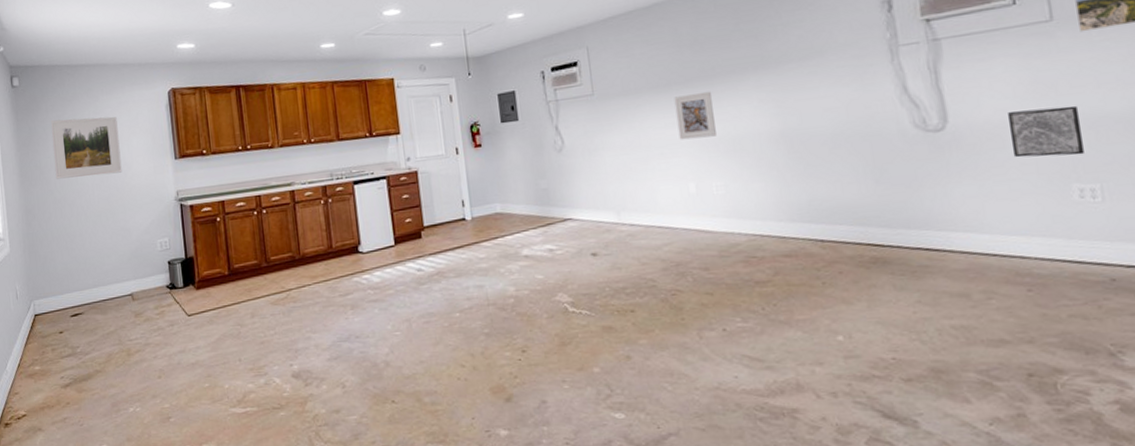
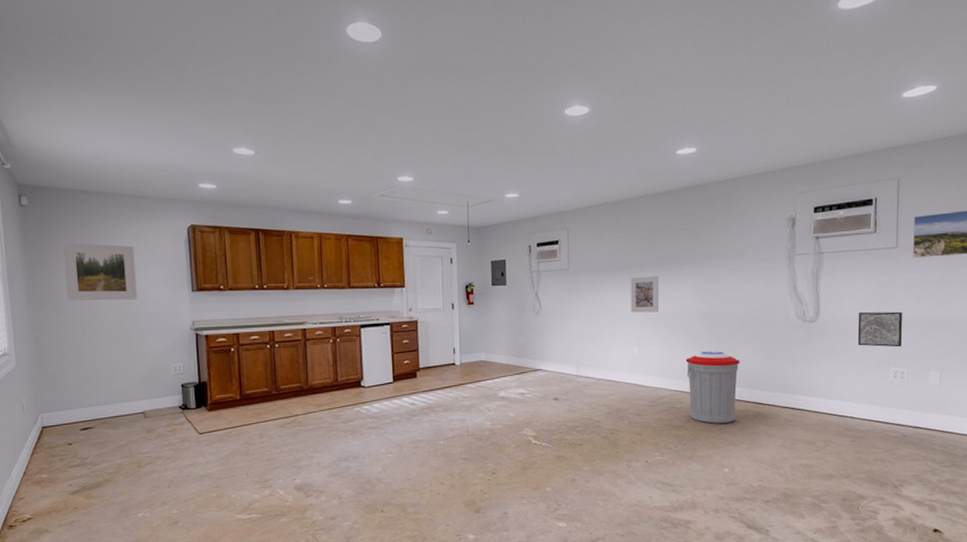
trash can: none [761,179,844,276] -> present [685,351,740,424]

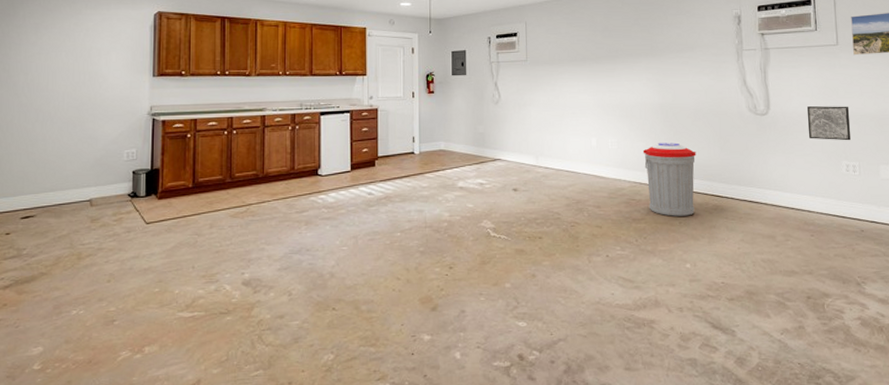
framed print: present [62,243,138,301] -> none [24,27,98,85]
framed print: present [630,275,658,313] -> none [587,68,615,104]

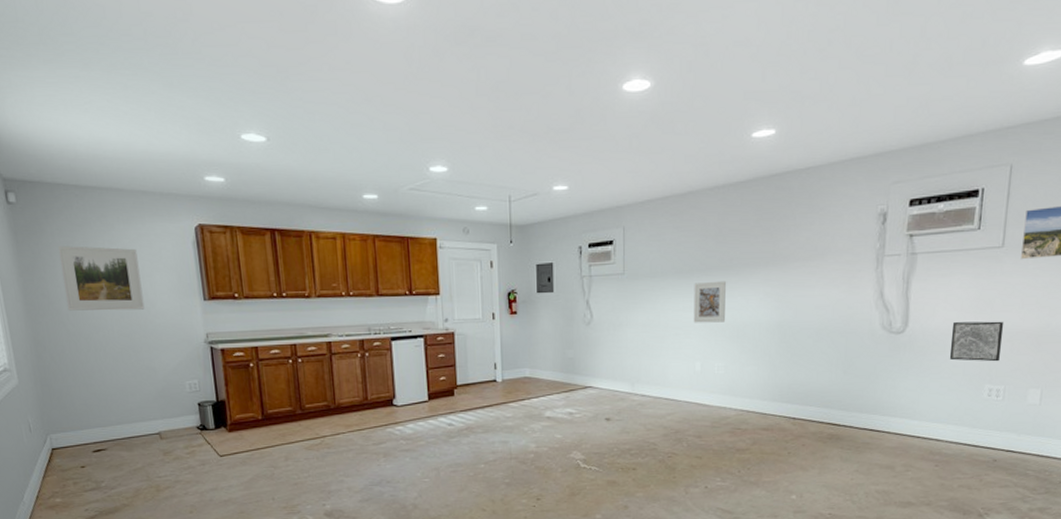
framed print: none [24,27,98,85] -> present [58,246,145,311]
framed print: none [587,68,615,104] -> present [693,280,726,323]
trash can: present [642,143,696,216] -> none [753,366,815,446]

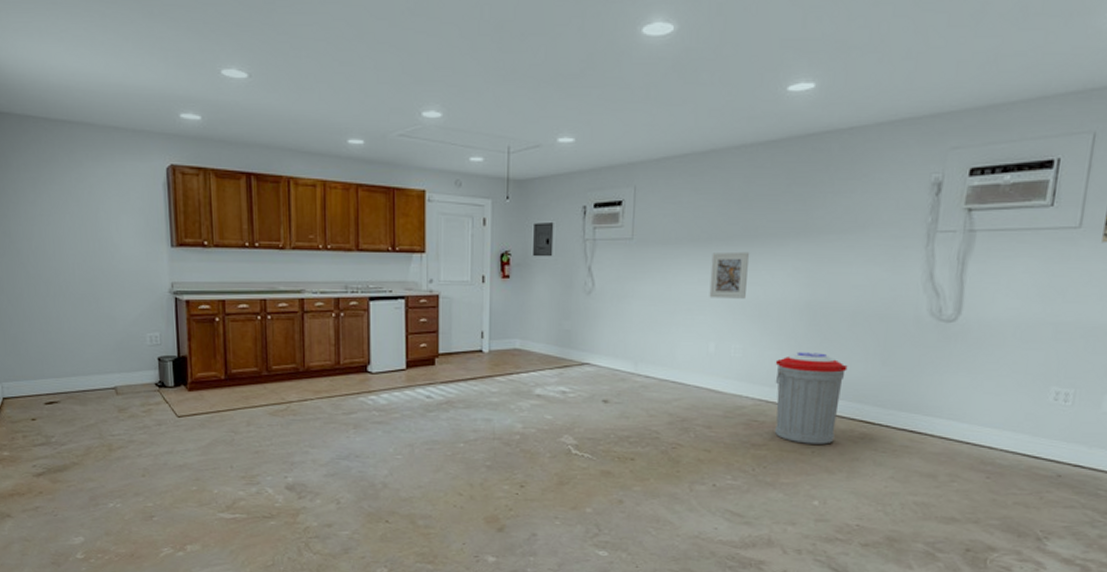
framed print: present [58,246,145,311] -> none [23,182,109,254]
trash can: none [753,366,815,446] -> present [775,352,848,445]
wall art: present [949,321,1004,362] -> none [1009,312,1078,361]

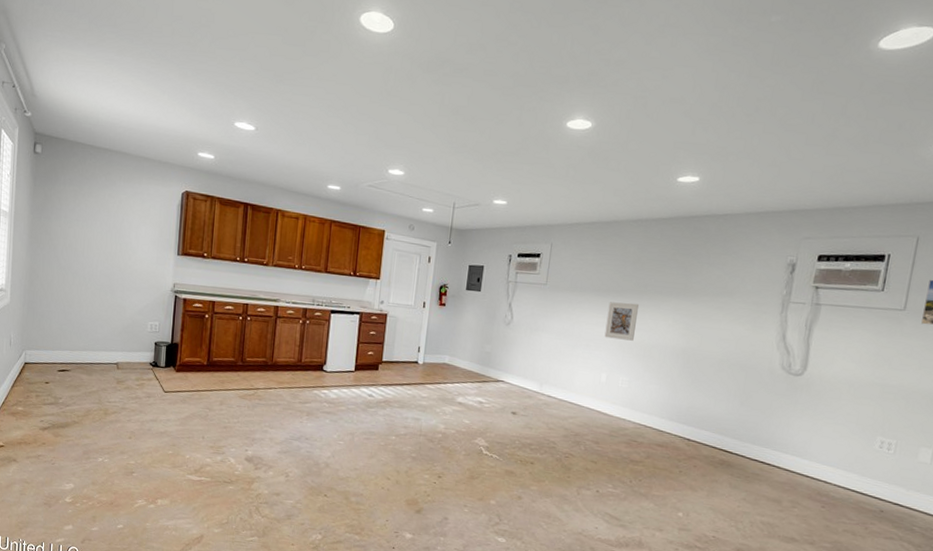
trash can: present [775,352,848,445] -> none [650,388,713,466]

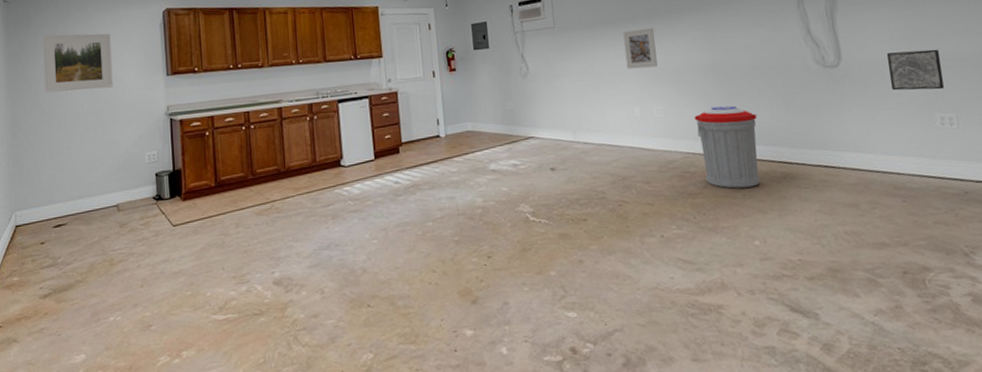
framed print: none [63,193,130,256] -> present [42,33,113,93]
trash can: none [650,388,713,466] -> present [694,105,760,189]
wall art: none [844,373,901,417] -> present [886,49,945,91]

